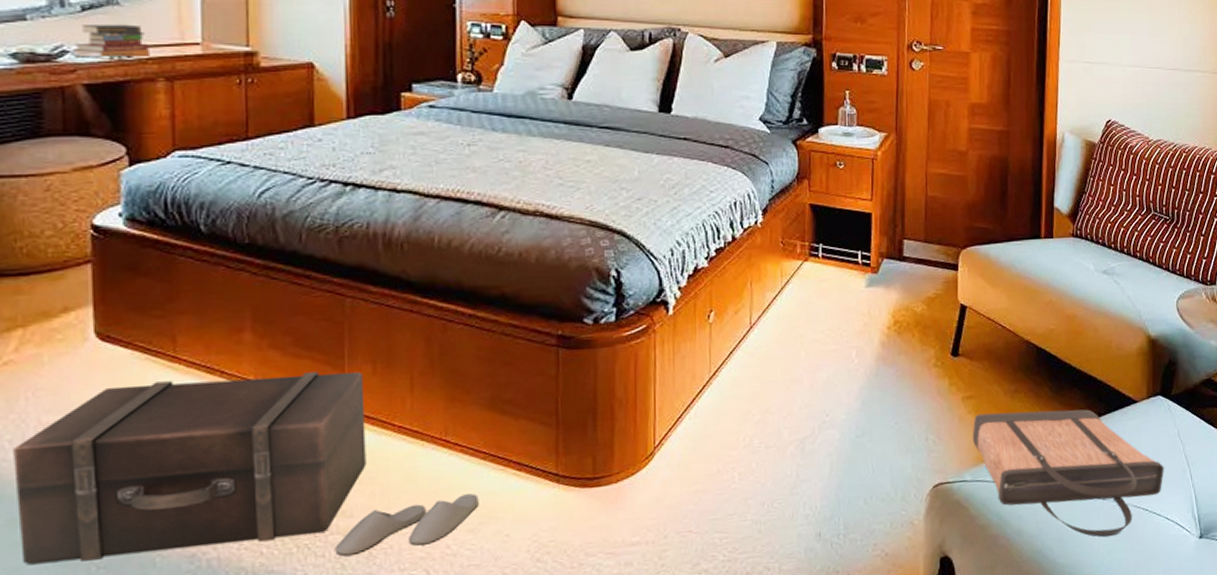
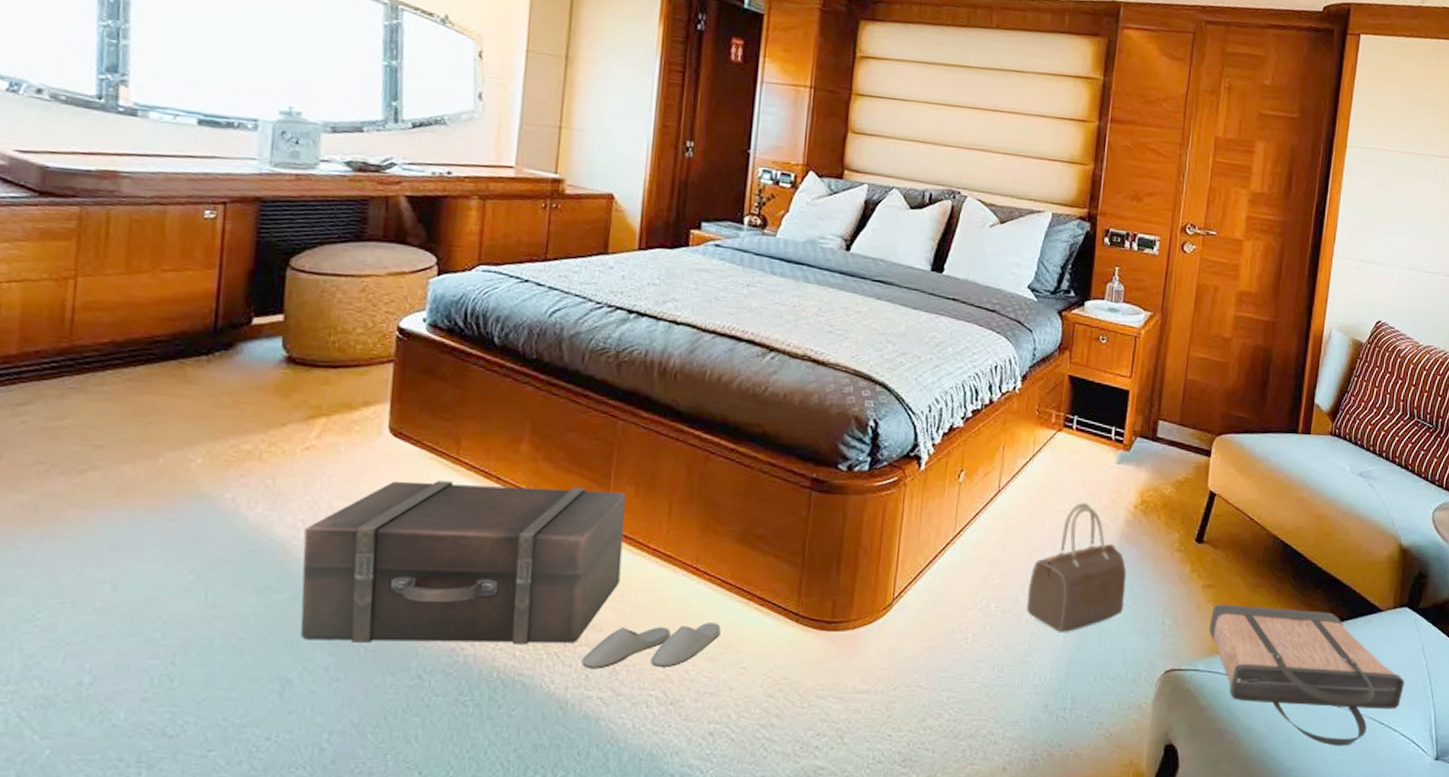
books: present [73,23,149,60] -> none [400,141,468,176]
handbag: none [789,330,887,460] -> present [1026,503,1127,632]

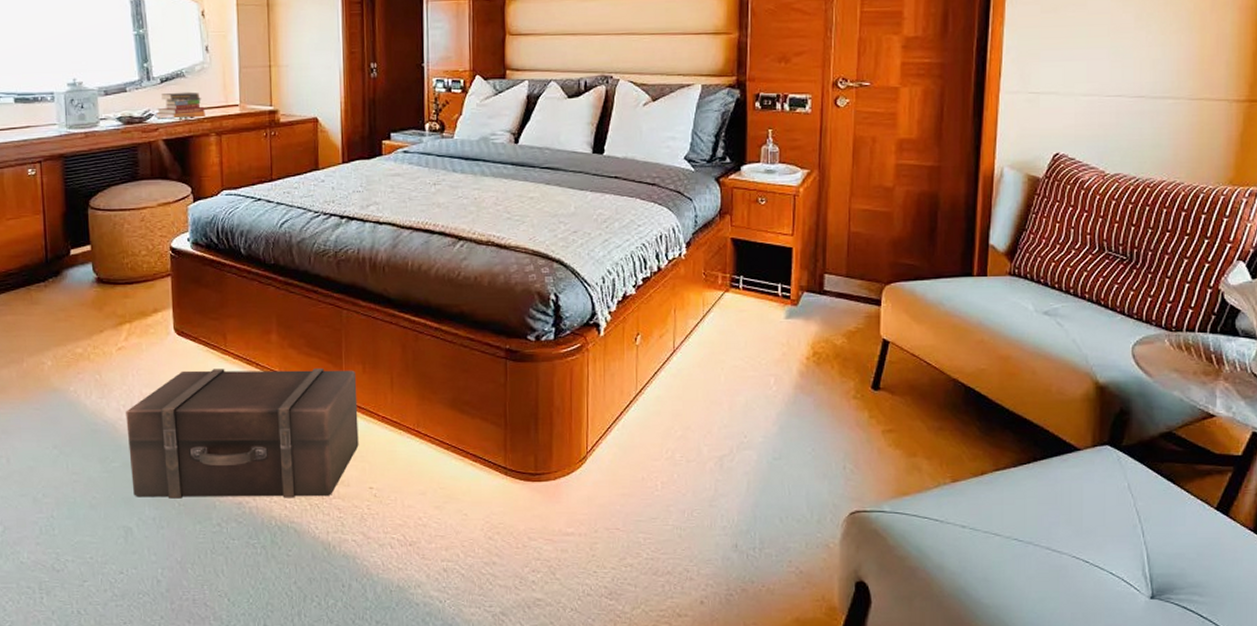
books: none [400,141,468,176] -> present [156,91,205,120]
slippers: present [581,623,721,669] -> none [337,477,443,517]
handbag: present [1026,503,1127,632] -> none [709,358,804,478]
shopping bag: present [1208,604,1404,746] -> none [892,448,1110,584]

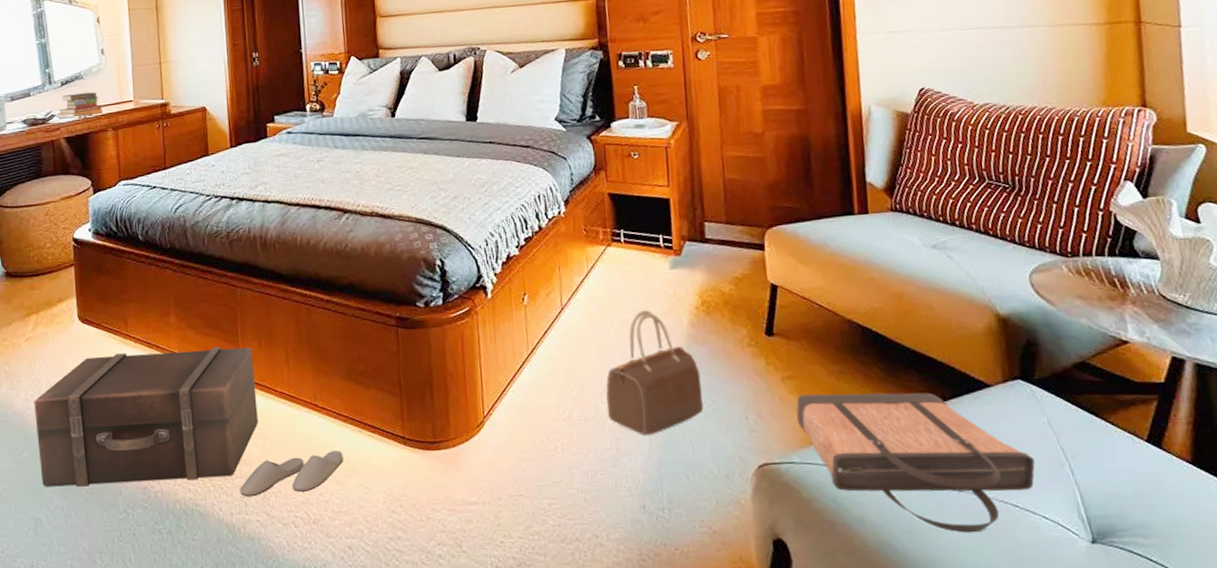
slippers: none [337,477,443,517] -> present [240,450,344,497]
handbag: none [709,358,804,478] -> present [606,310,703,435]
shopping bag: none [892,448,1110,584] -> present [796,392,1035,533]

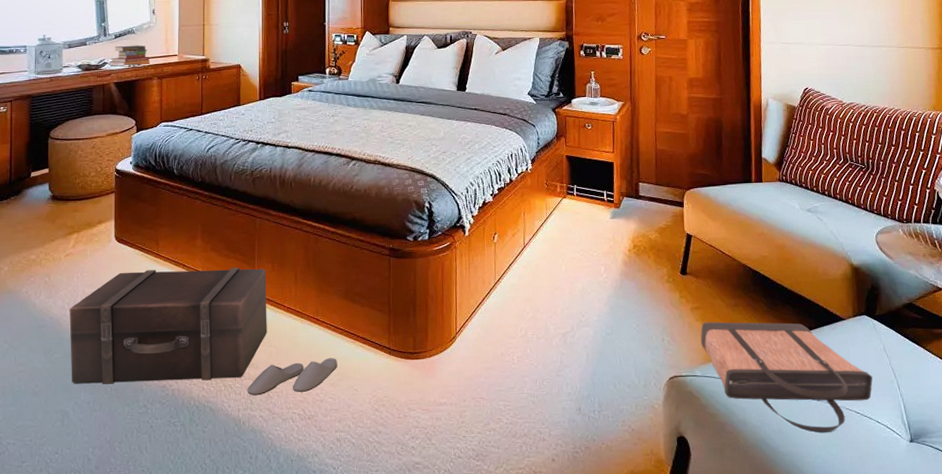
handbag: present [606,310,703,435] -> none [555,251,630,351]

